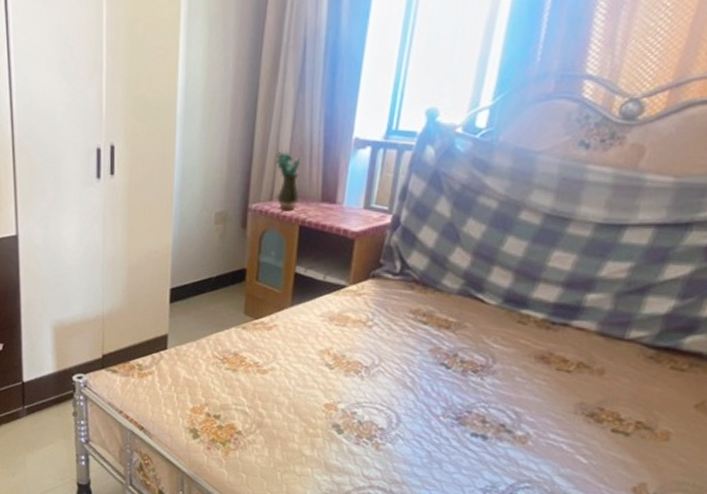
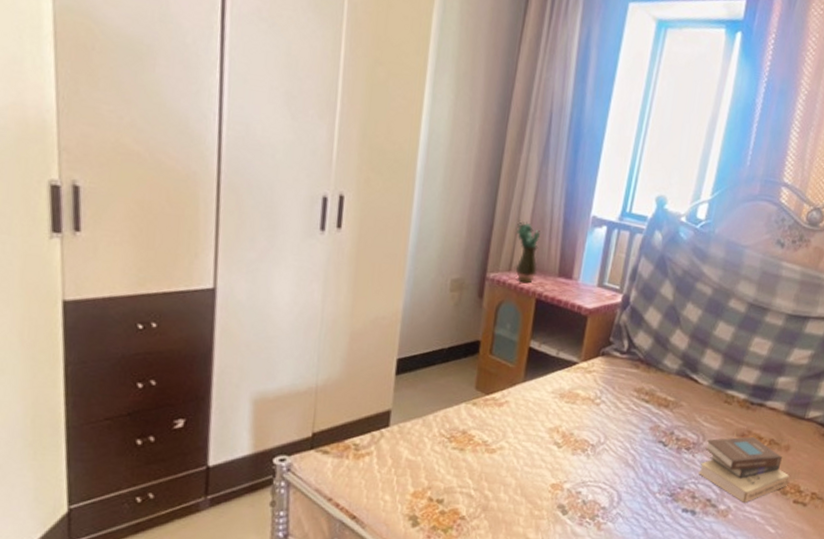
books: none [489,359,607,430] -> present [698,437,791,503]

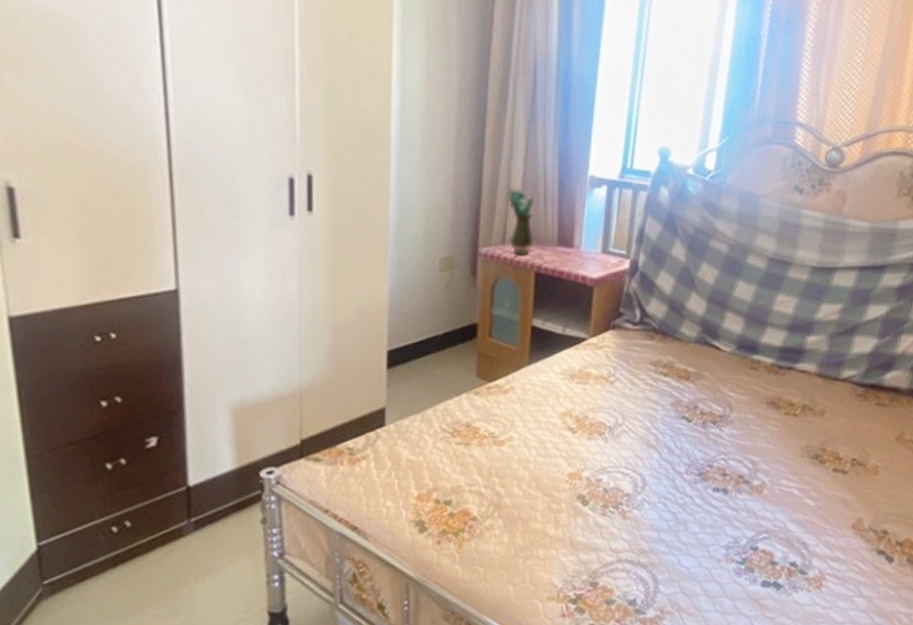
books: present [698,437,791,503] -> none [727,404,828,476]

